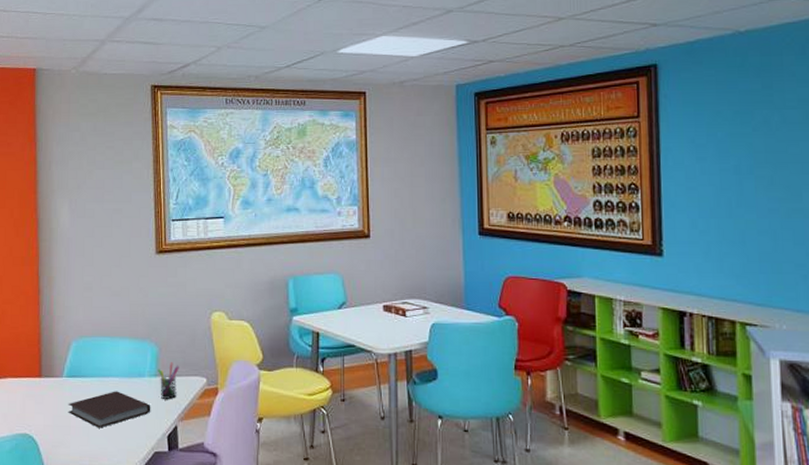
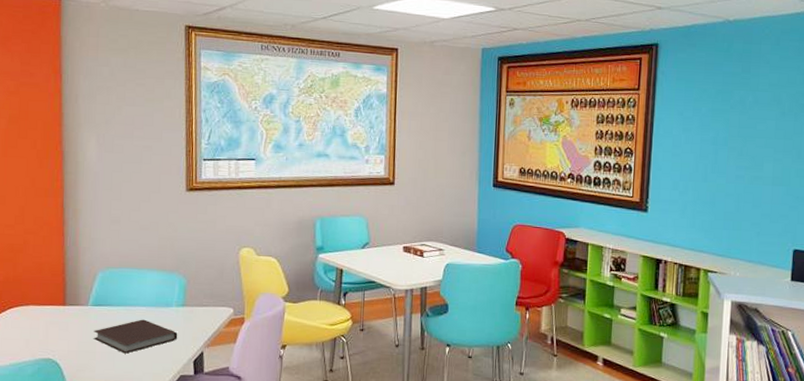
pen holder: present [158,362,179,400] -> none [185,293,207,328]

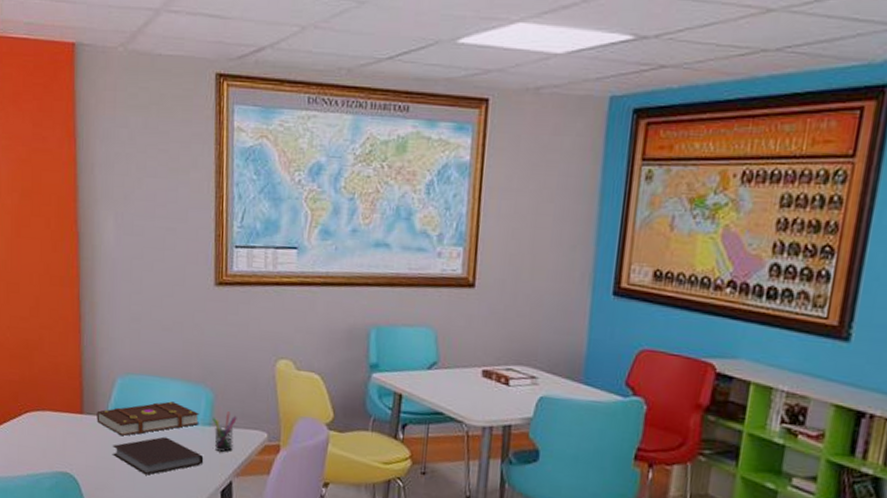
book: none [79,289,174,322] -> present [96,401,199,437]
pen holder: none [185,293,207,328] -> present [212,411,237,453]

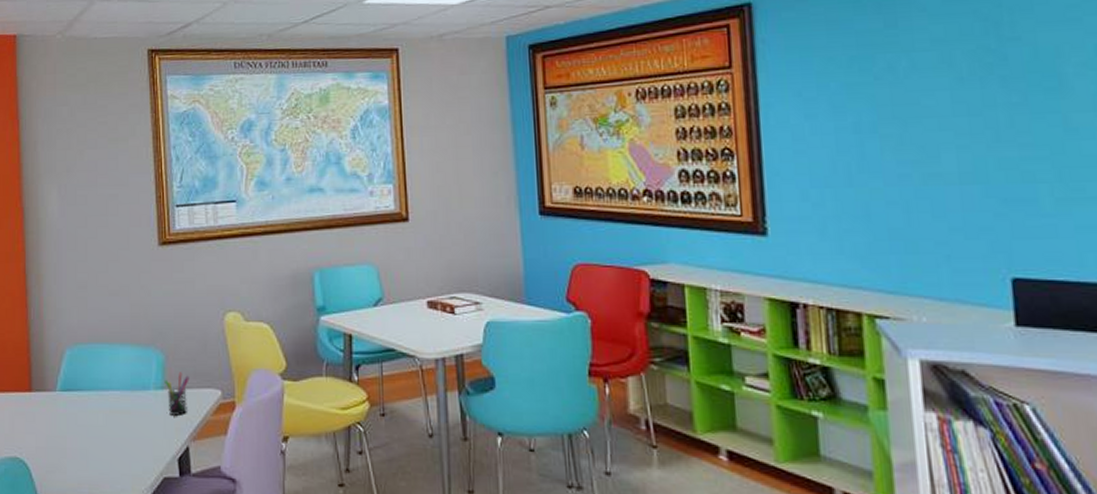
book: present [96,401,199,437] -> none [46,368,151,411]
notebook: present [112,436,204,475] -> none [63,406,158,450]

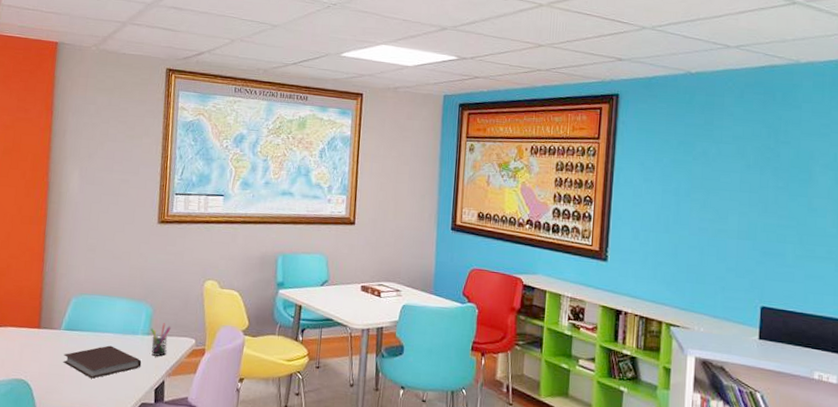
notebook: none [63,406,158,450] -> present [63,345,142,379]

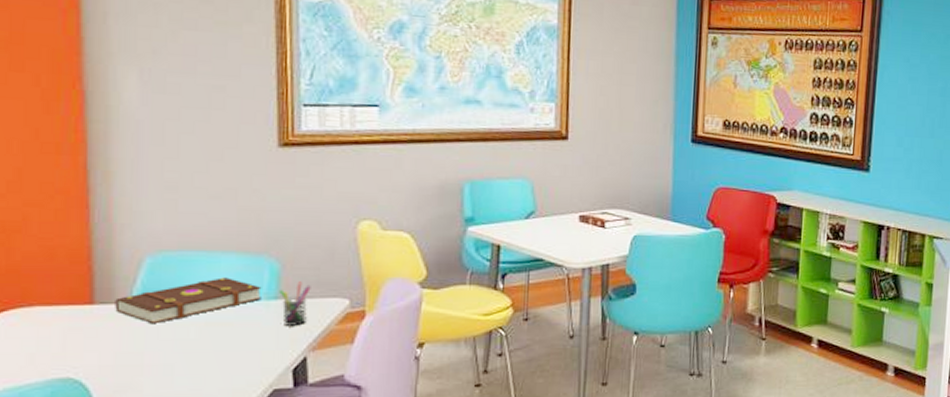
book: none [52,316,140,346] -> present [115,277,262,325]
notebook: present [63,345,142,379] -> none [139,318,269,365]

